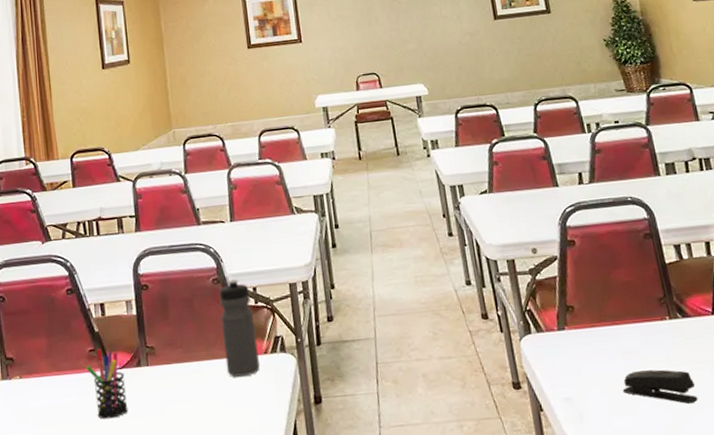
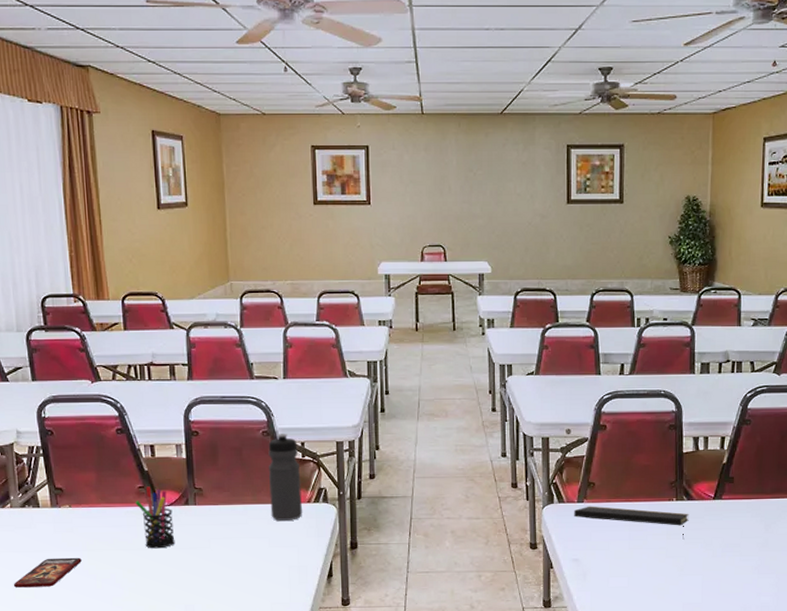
notepad: none [556,333,689,365] -> present [574,506,689,540]
stapler: present [622,369,699,404] -> none [624,541,686,571]

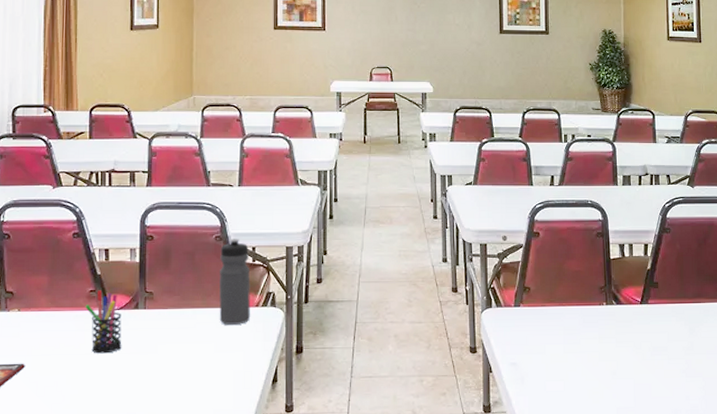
notepad: present [574,506,689,540] -> none [511,310,619,343]

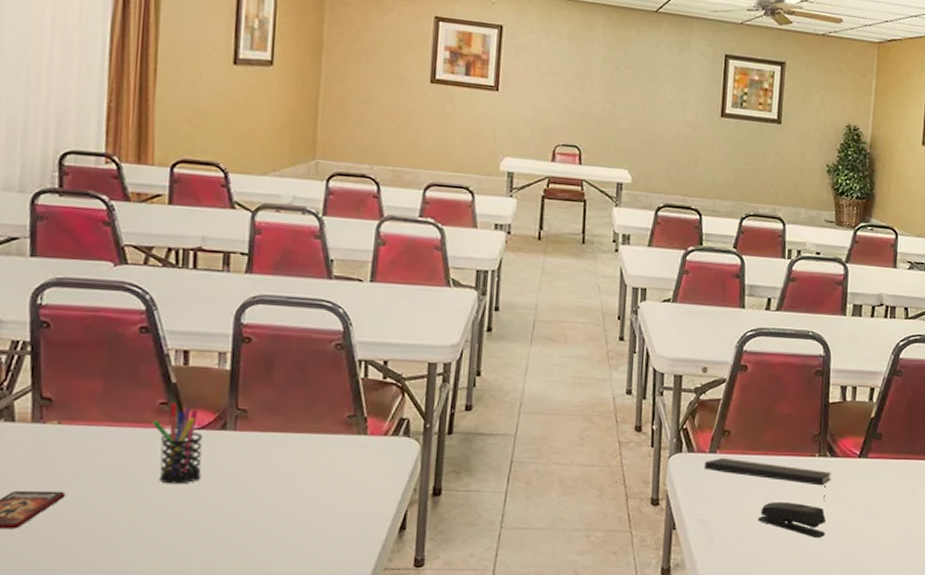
water bottle: present [219,239,251,325] -> none [334,348,379,457]
notepad: none [511,310,619,343] -> present [704,457,832,502]
stapler: none [559,345,618,374] -> present [757,502,826,538]

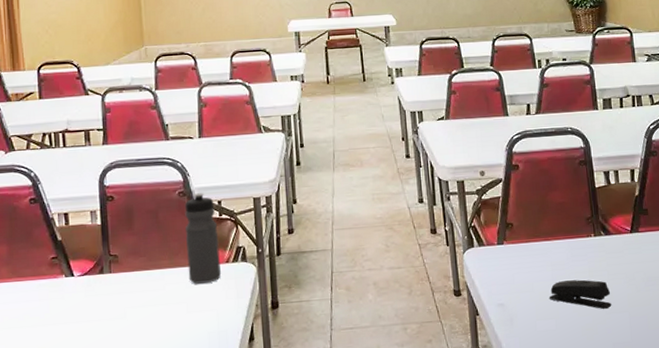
pen holder: present [153,403,203,484] -> none [48,256,89,323]
water bottle: none [334,348,379,457] -> present [184,193,221,284]
notepad: present [704,457,832,502] -> none [495,247,609,276]

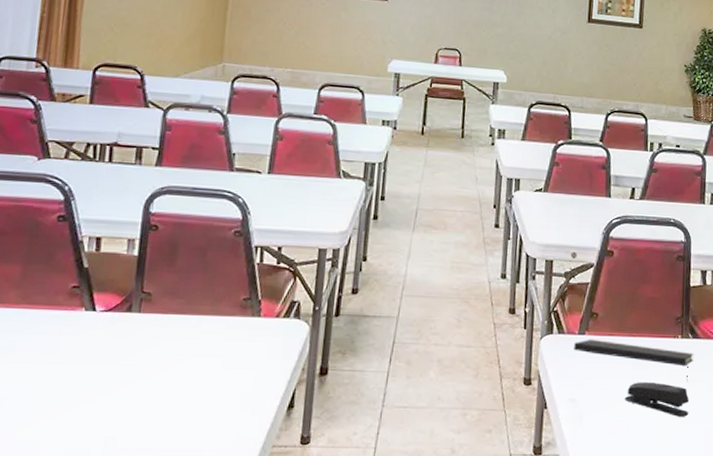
water bottle: present [184,193,221,284] -> none [230,235,274,337]
notepad: none [495,247,609,276] -> present [574,338,694,382]

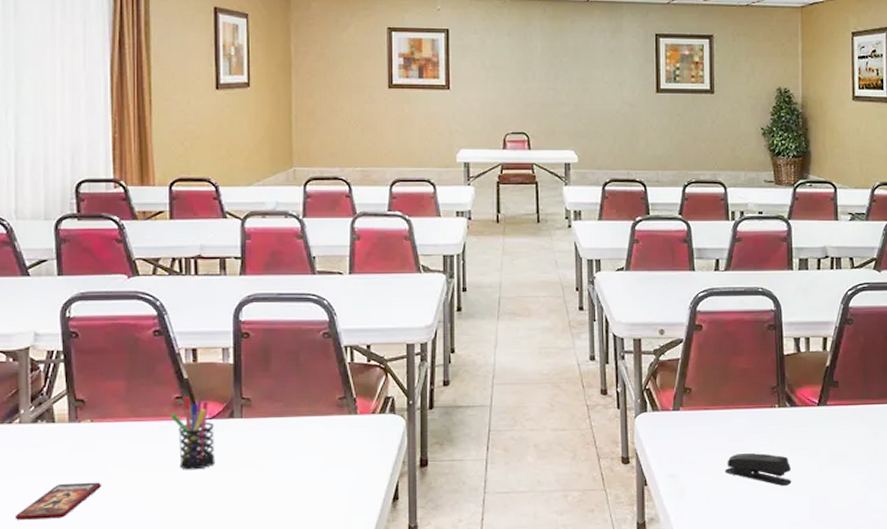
pen holder: none [64,286,110,364] -> present [170,396,215,470]
notepad: present [574,338,694,382] -> none [669,414,793,451]

